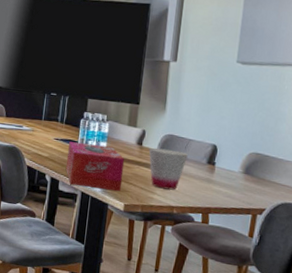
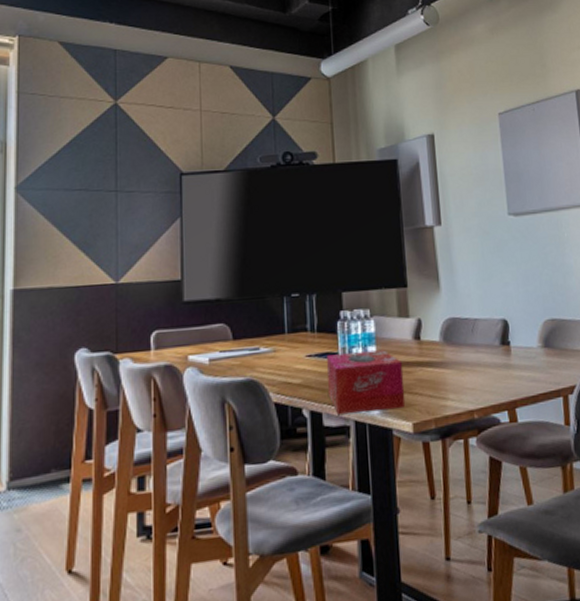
cup: present [148,147,188,190] -> none [429,336,477,391]

